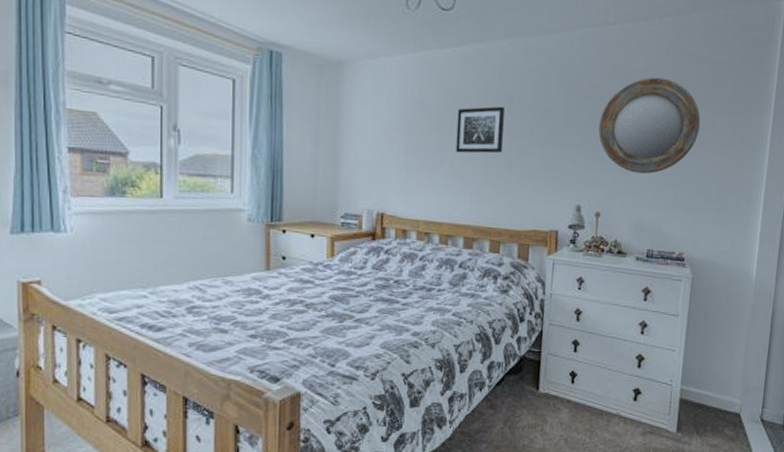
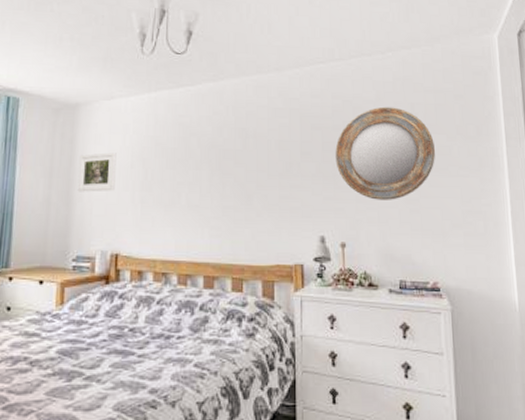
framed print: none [343,113,381,153] -> present [77,152,117,192]
wall art: present [456,106,504,154] -> none [192,140,240,188]

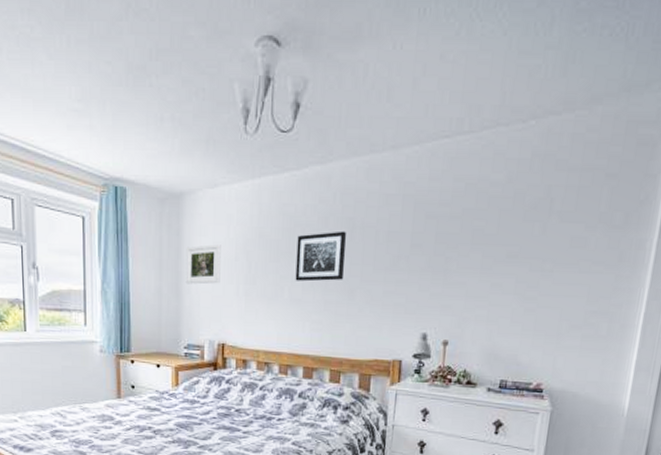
wall art: none [192,140,240,188] -> present [295,231,346,282]
home mirror: present [335,106,435,200] -> none [448,190,569,298]

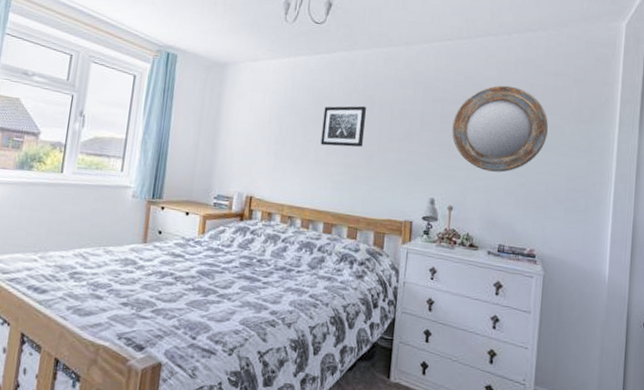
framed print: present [185,244,221,285] -> none [221,108,257,142]
home mirror: none [448,190,569,298] -> present [452,85,548,173]

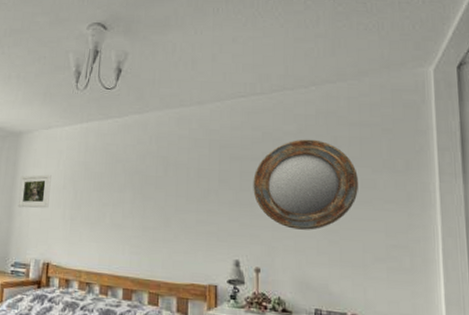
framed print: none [221,108,257,142] -> present [17,174,52,208]
wall art: present [320,106,366,147] -> none [116,167,161,210]

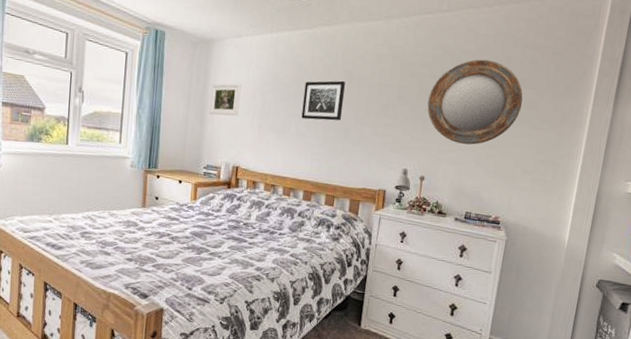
wall art: none [116,167,161,210] -> present [301,80,345,121]

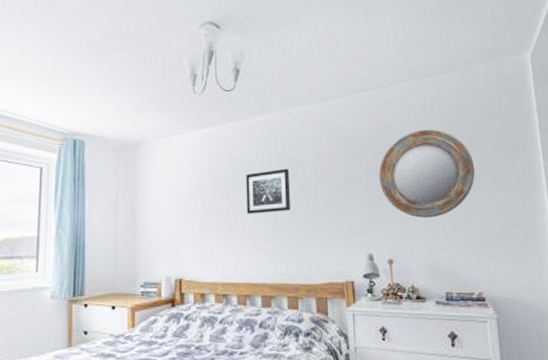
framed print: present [209,83,241,116] -> none [141,186,175,224]

